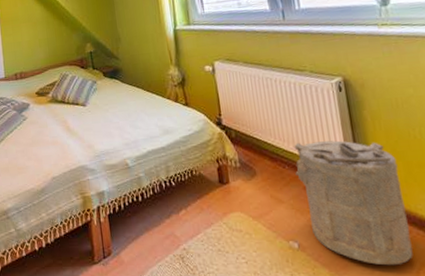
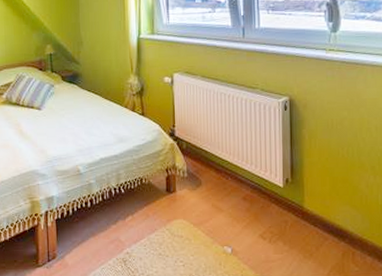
laundry hamper: present [294,140,413,266] -> none [237,156,327,268]

